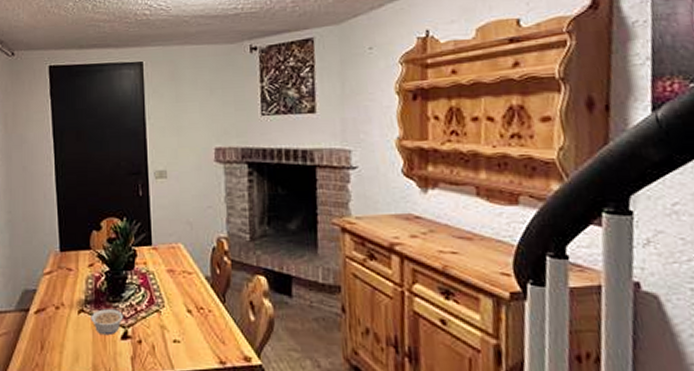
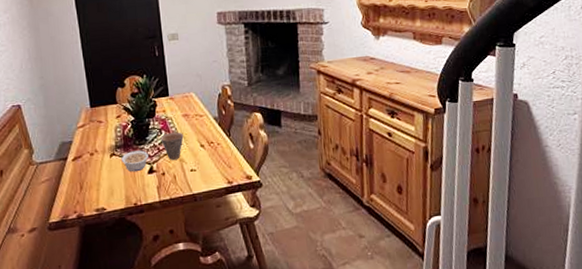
cup: none [139,291,167,325] -> present [160,132,184,160]

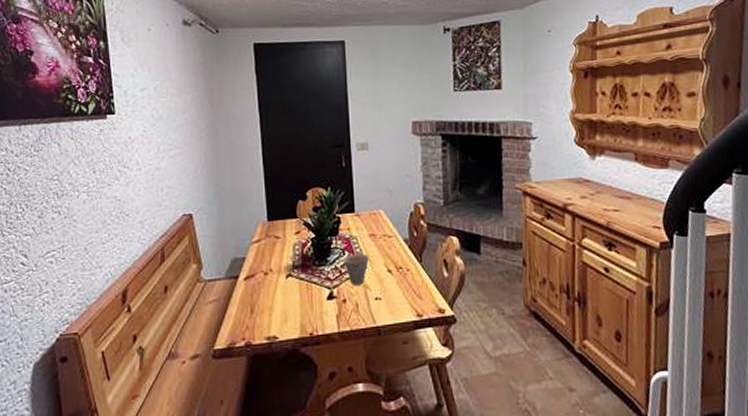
legume: present [121,150,149,172] -> none [298,272,330,297]

